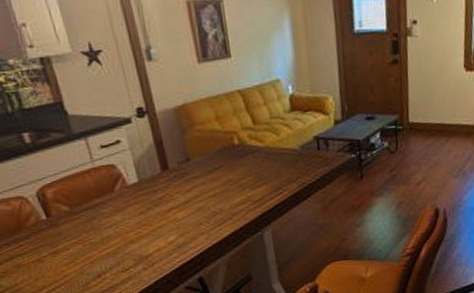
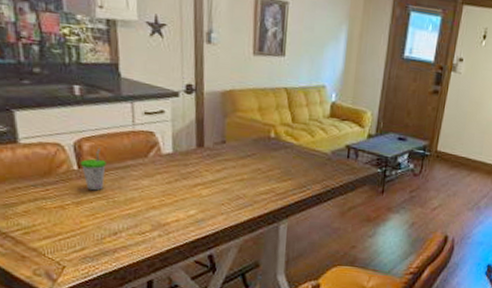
cup: none [47,192,77,238] -> present [80,147,106,191]

